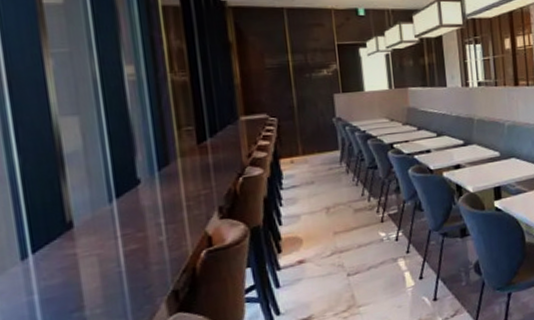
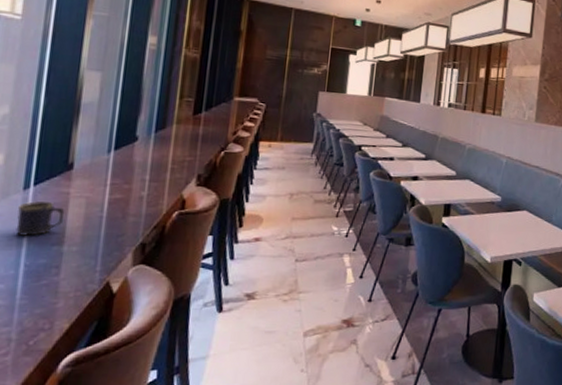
mug: none [21,267,78,311] -> present [16,200,65,237]

